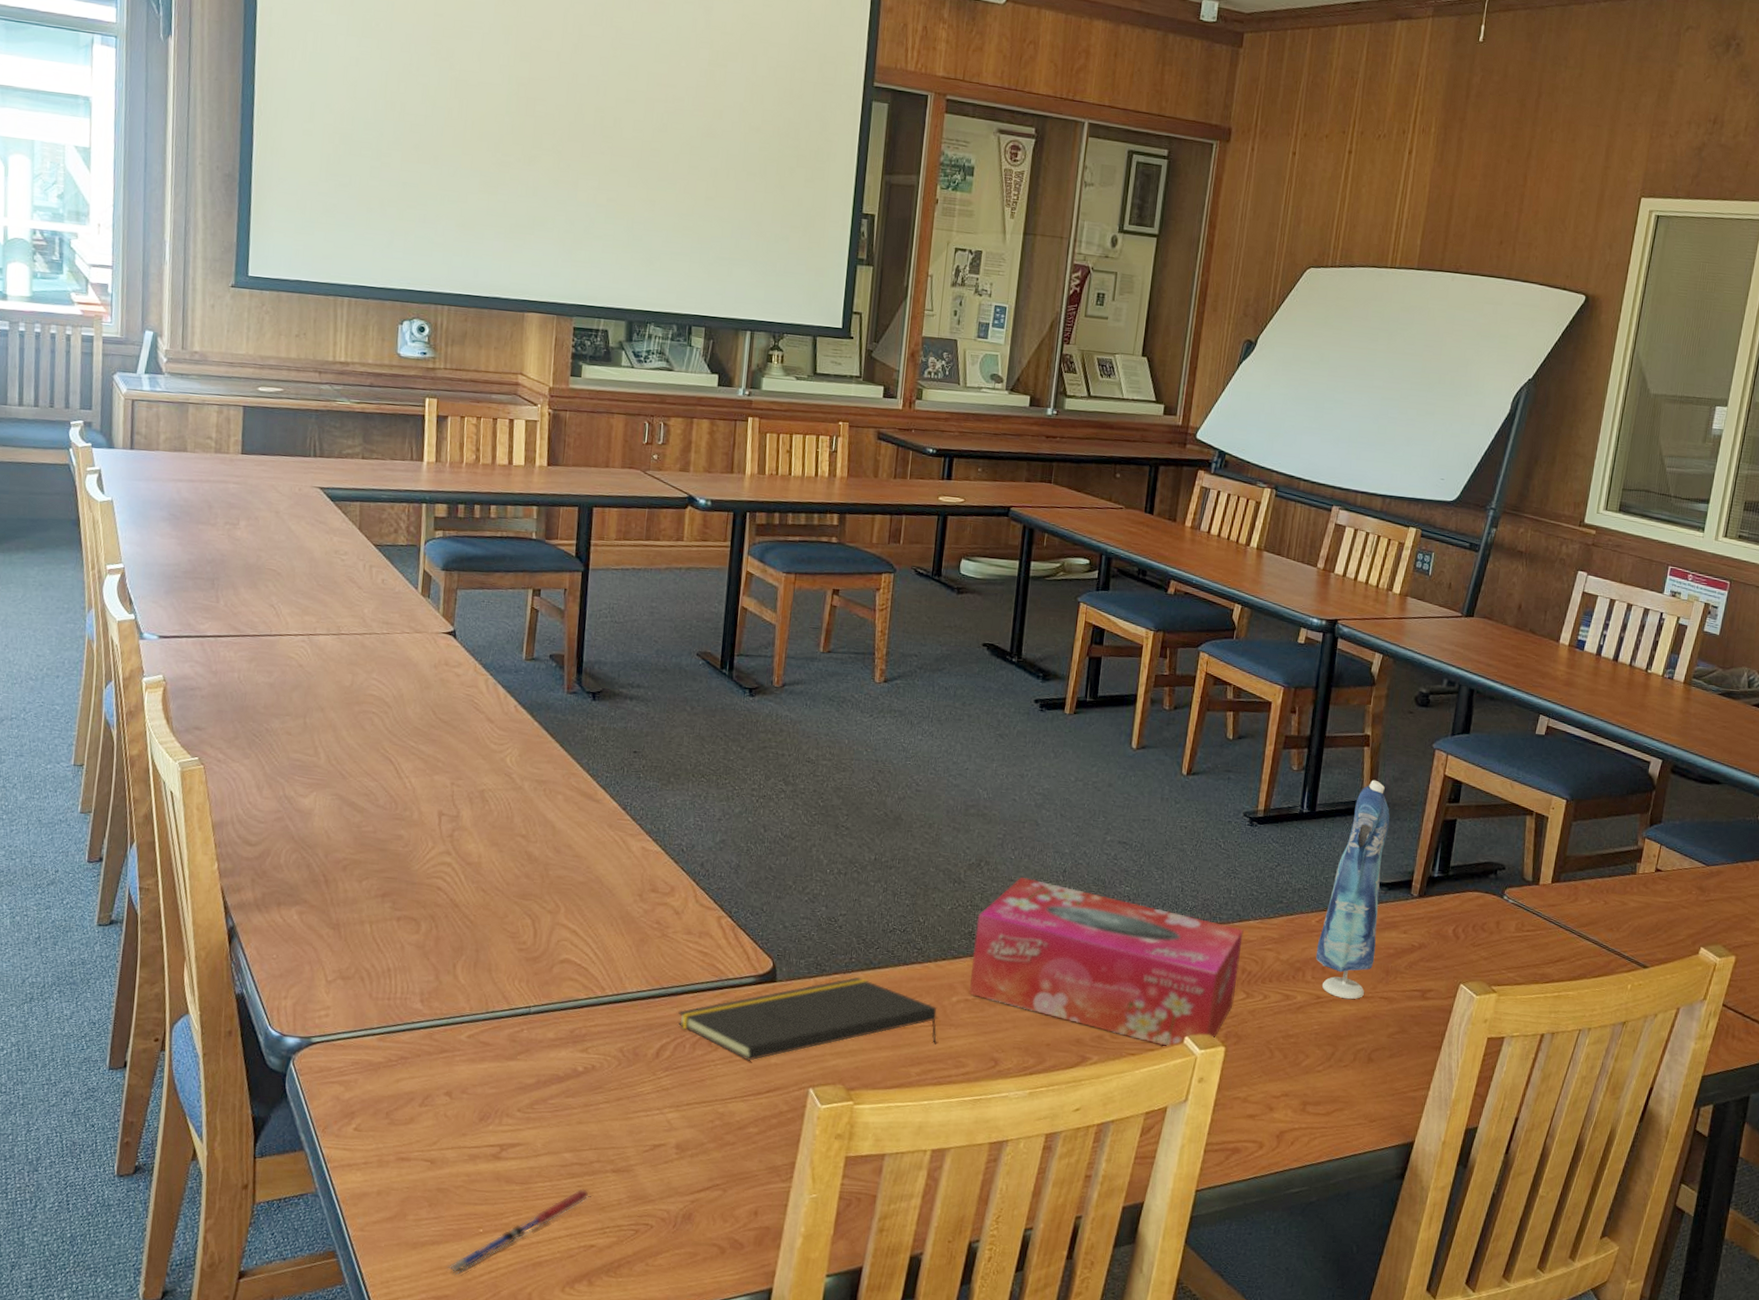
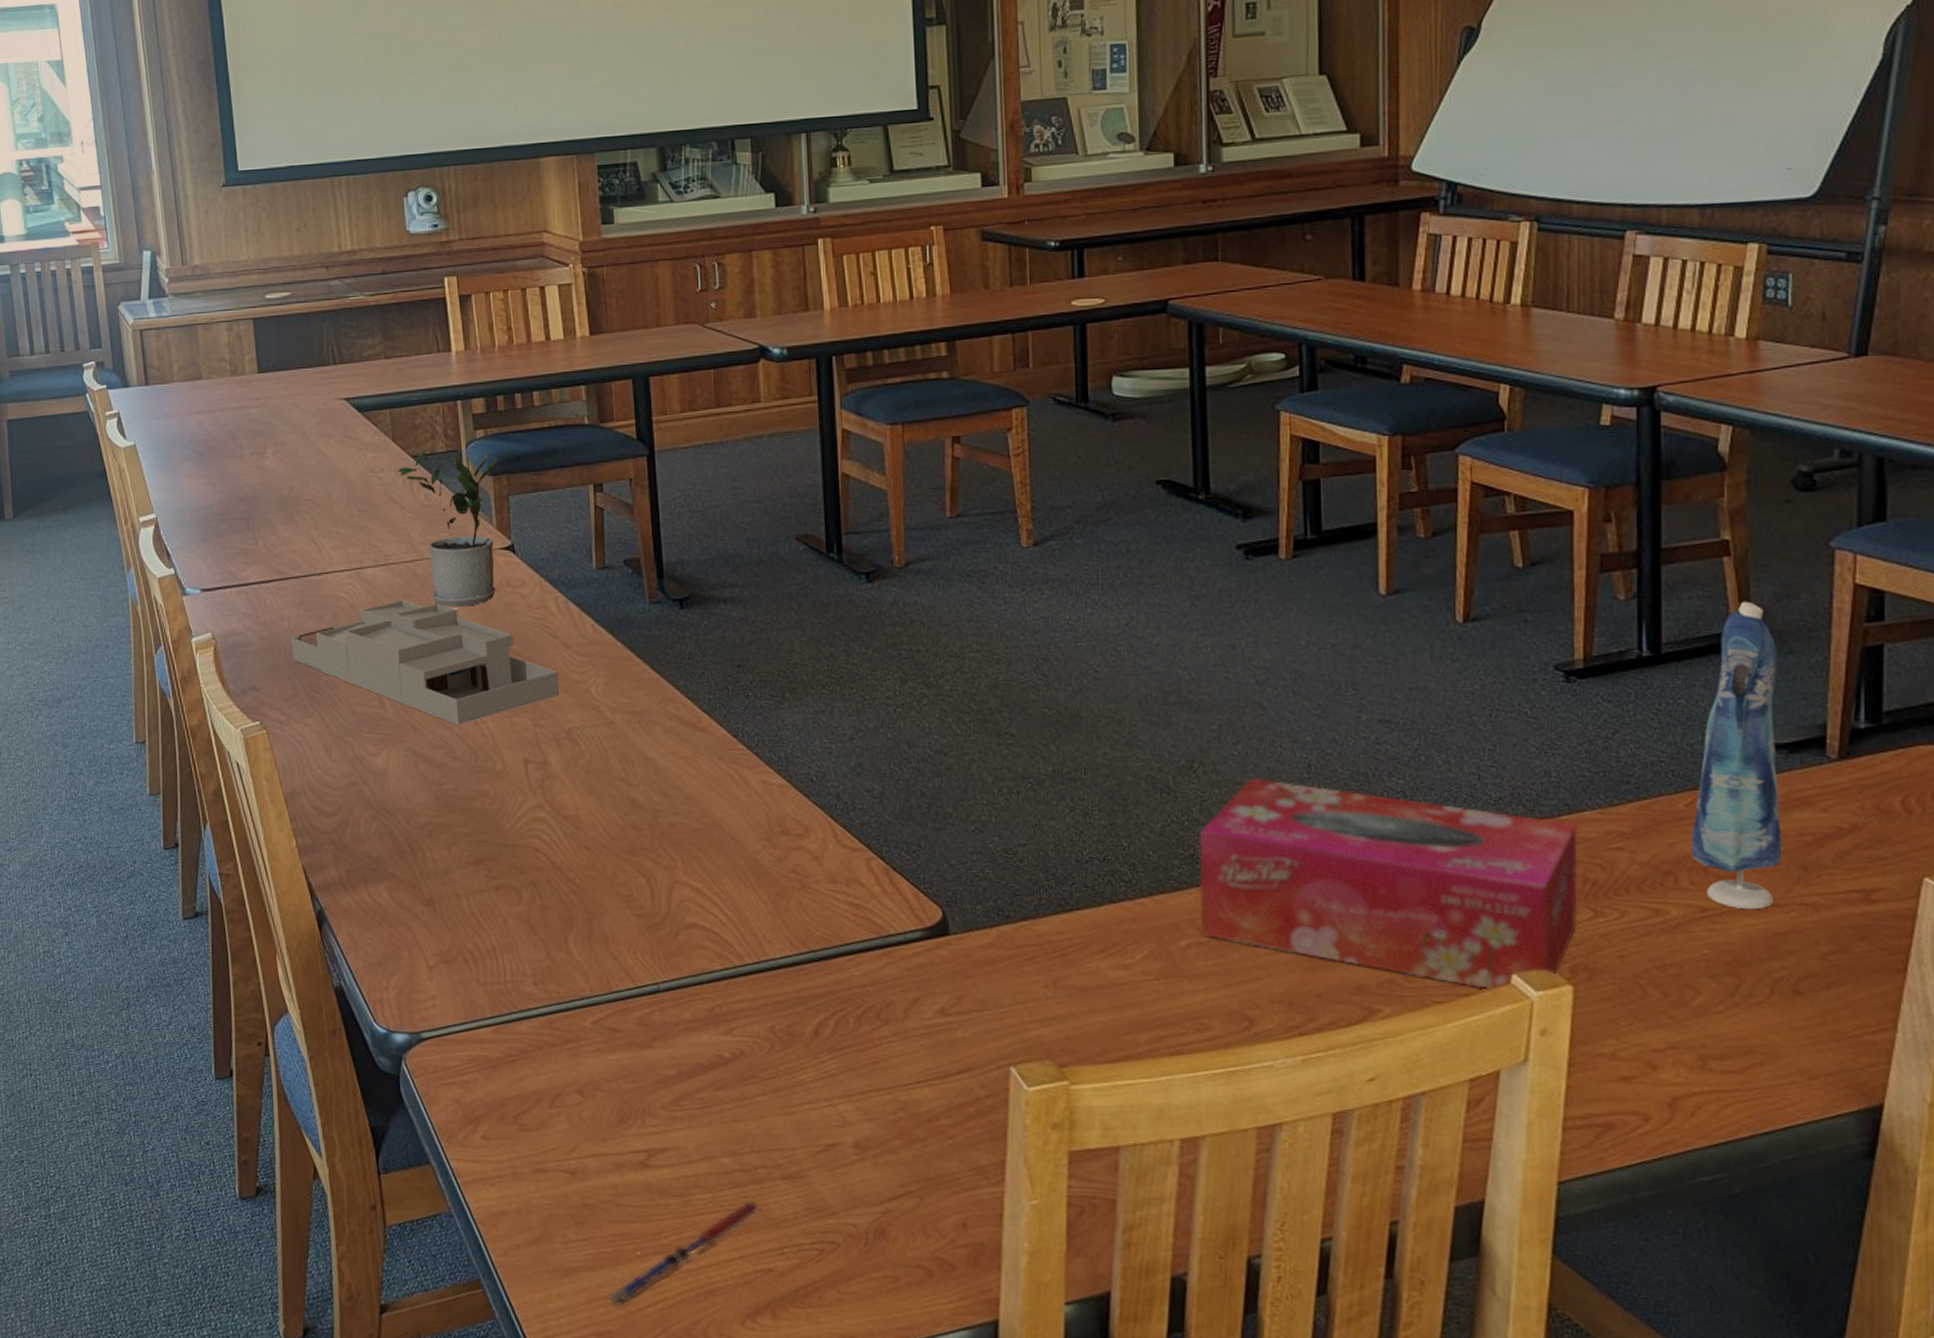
desk organizer: none [238,665,479,778] -> present [291,599,560,726]
potted plant: none [360,542,453,678] -> present [398,451,499,607]
notepad: present [678,977,938,1061] -> none [834,922,1167,1035]

